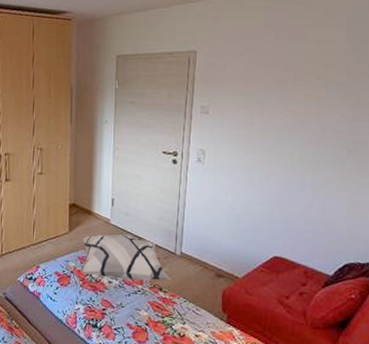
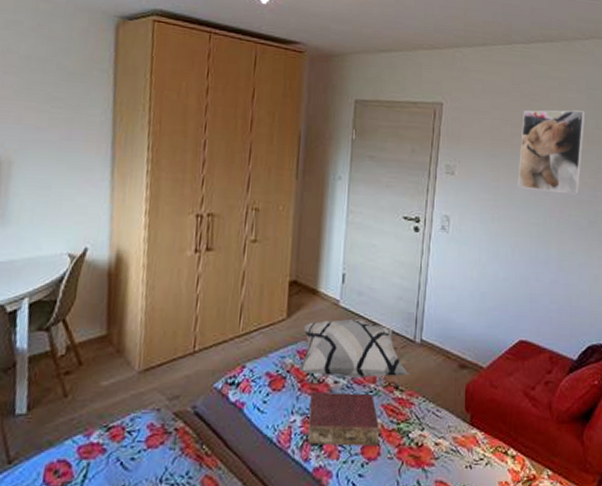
book: none [89,289,148,333] -> present [307,393,380,446]
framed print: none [271,46,345,127] -> present [517,110,585,195]

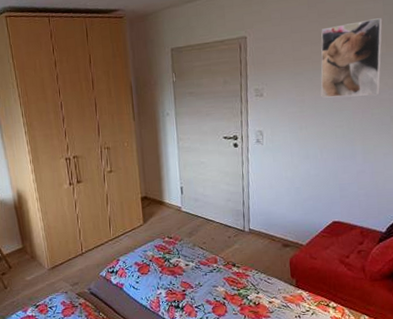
decorative pillow: present [299,318,410,377] -> none [157,219,243,261]
book: present [307,393,380,446] -> none [169,271,225,309]

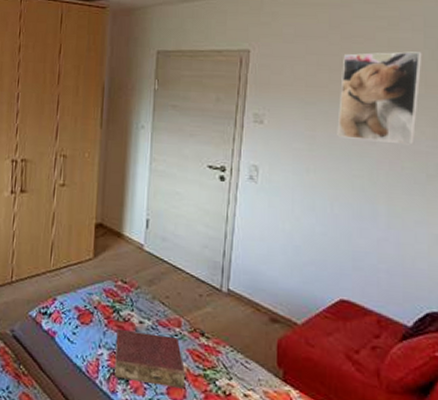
book: none [169,271,225,309] -> present [114,330,186,389]

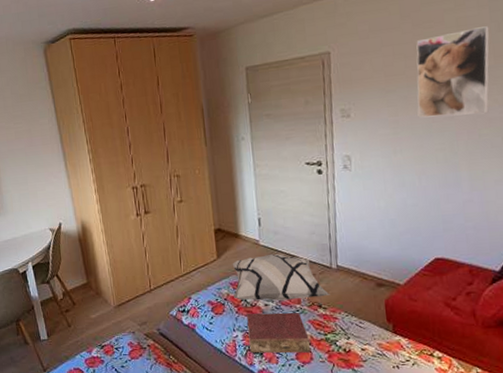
decorative pillow: none [105,262,216,324] -> present [232,253,330,301]

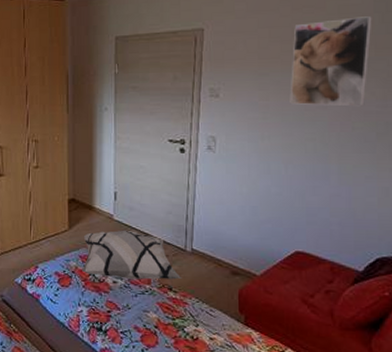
book: present [246,312,310,354] -> none [93,290,157,336]

